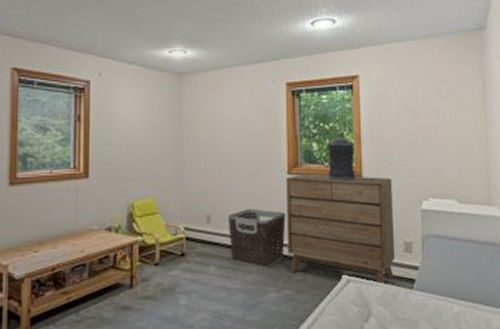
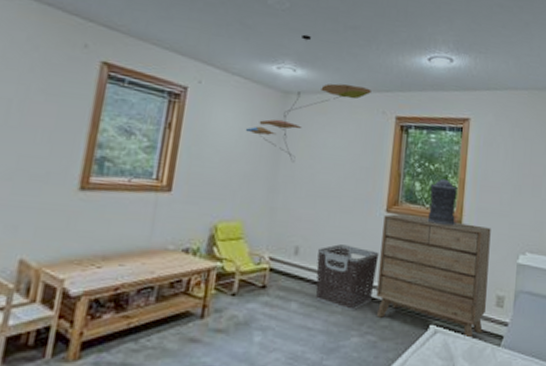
ceiling mobile: none [147,16,260,139] -> present [245,34,371,163]

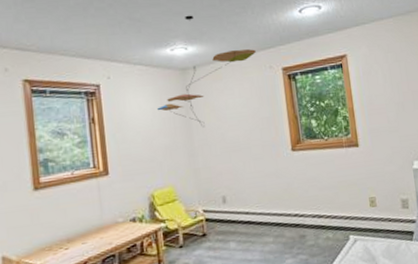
clothes hamper: present [315,244,379,311] -> none [242,185,296,239]
dresser: present [376,213,491,340] -> none [291,144,395,241]
incense holder: present [427,178,458,226] -> none [324,111,354,152]

